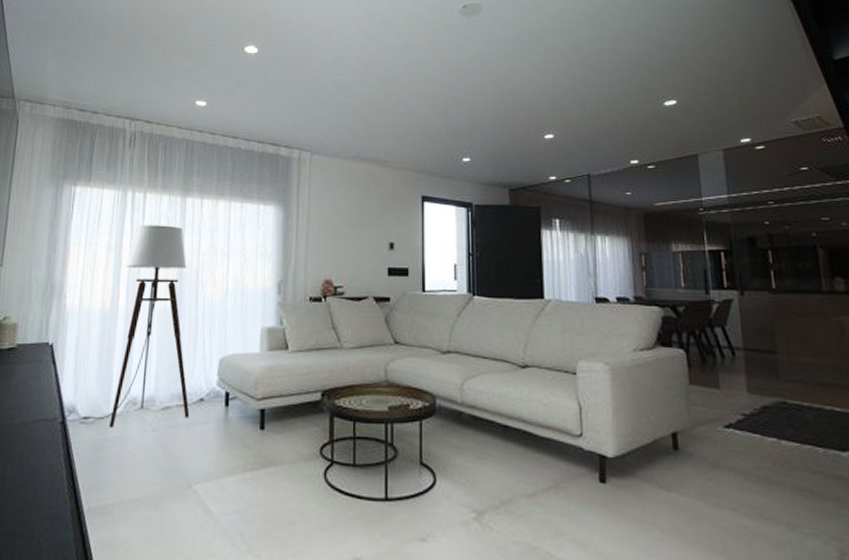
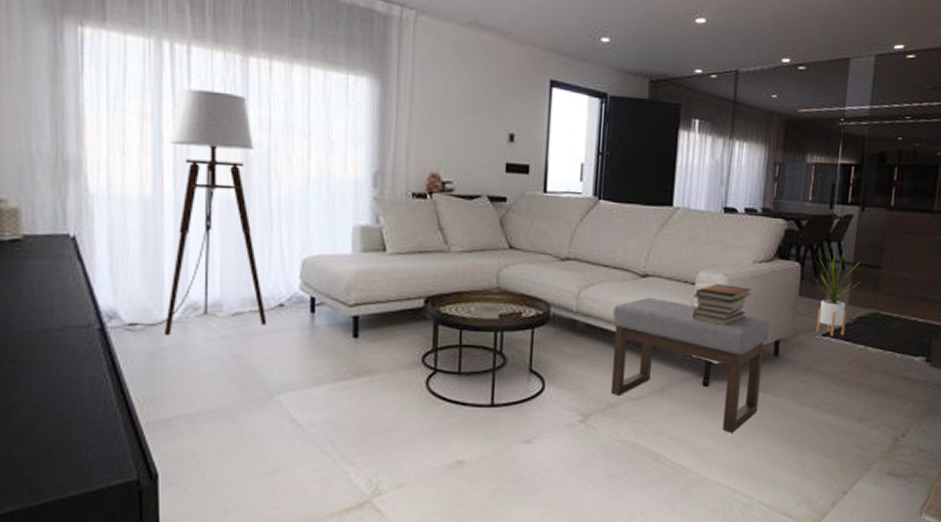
ottoman: none [497,387,666,538] -> present [611,297,770,433]
book stack: none [577,373,637,416] -> present [692,284,752,325]
house plant: none [701,337,756,429] -> present [812,252,860,337]

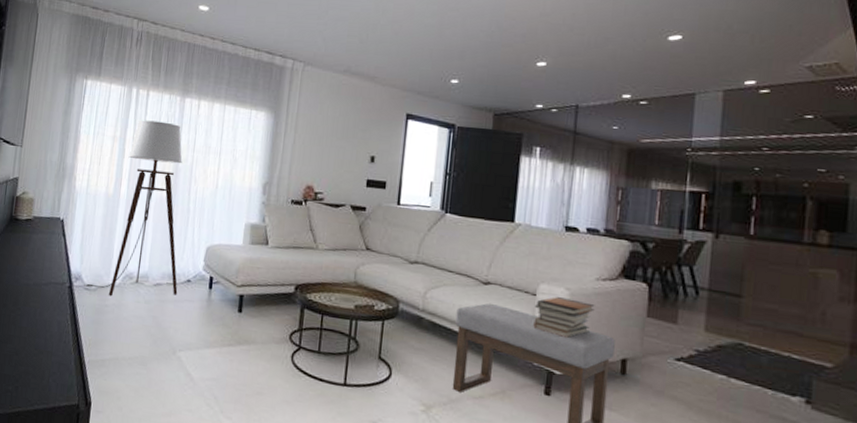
house plant: present [812,252,860,337] -> none [662,276,718,363]

